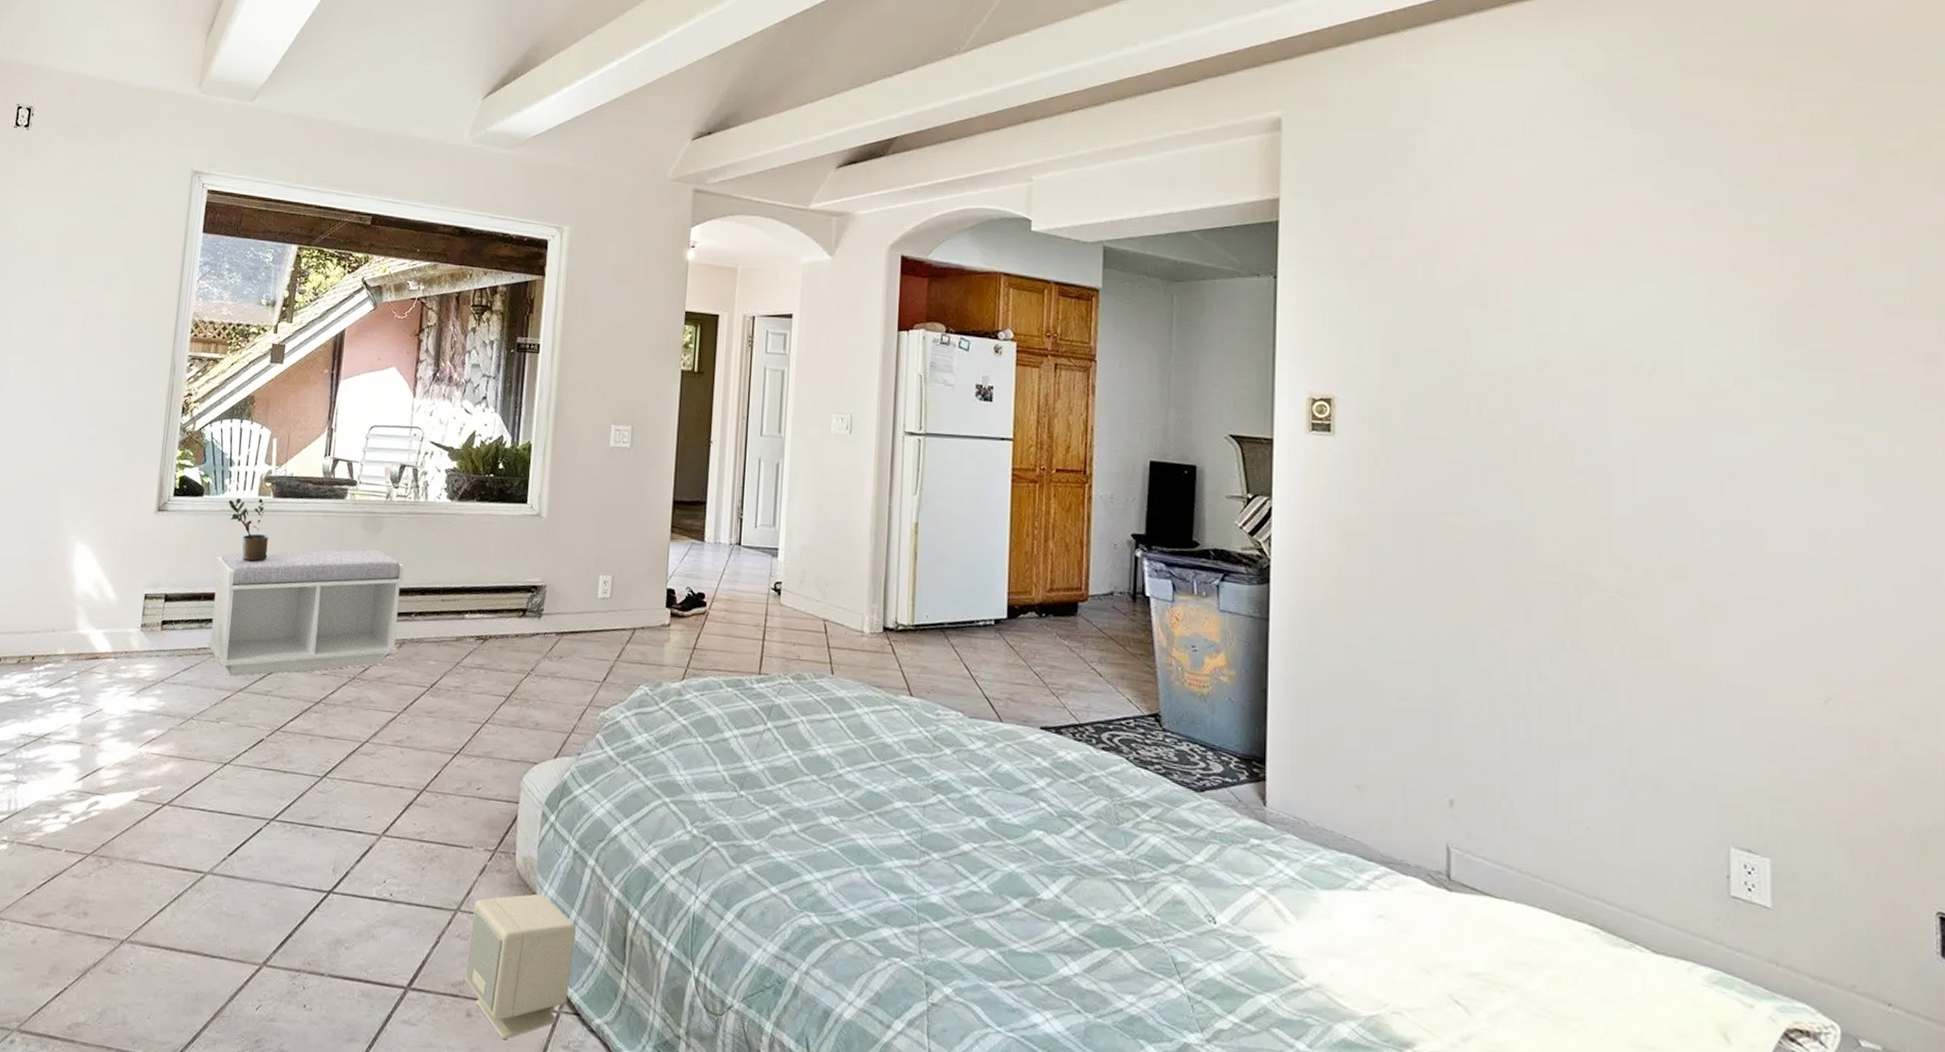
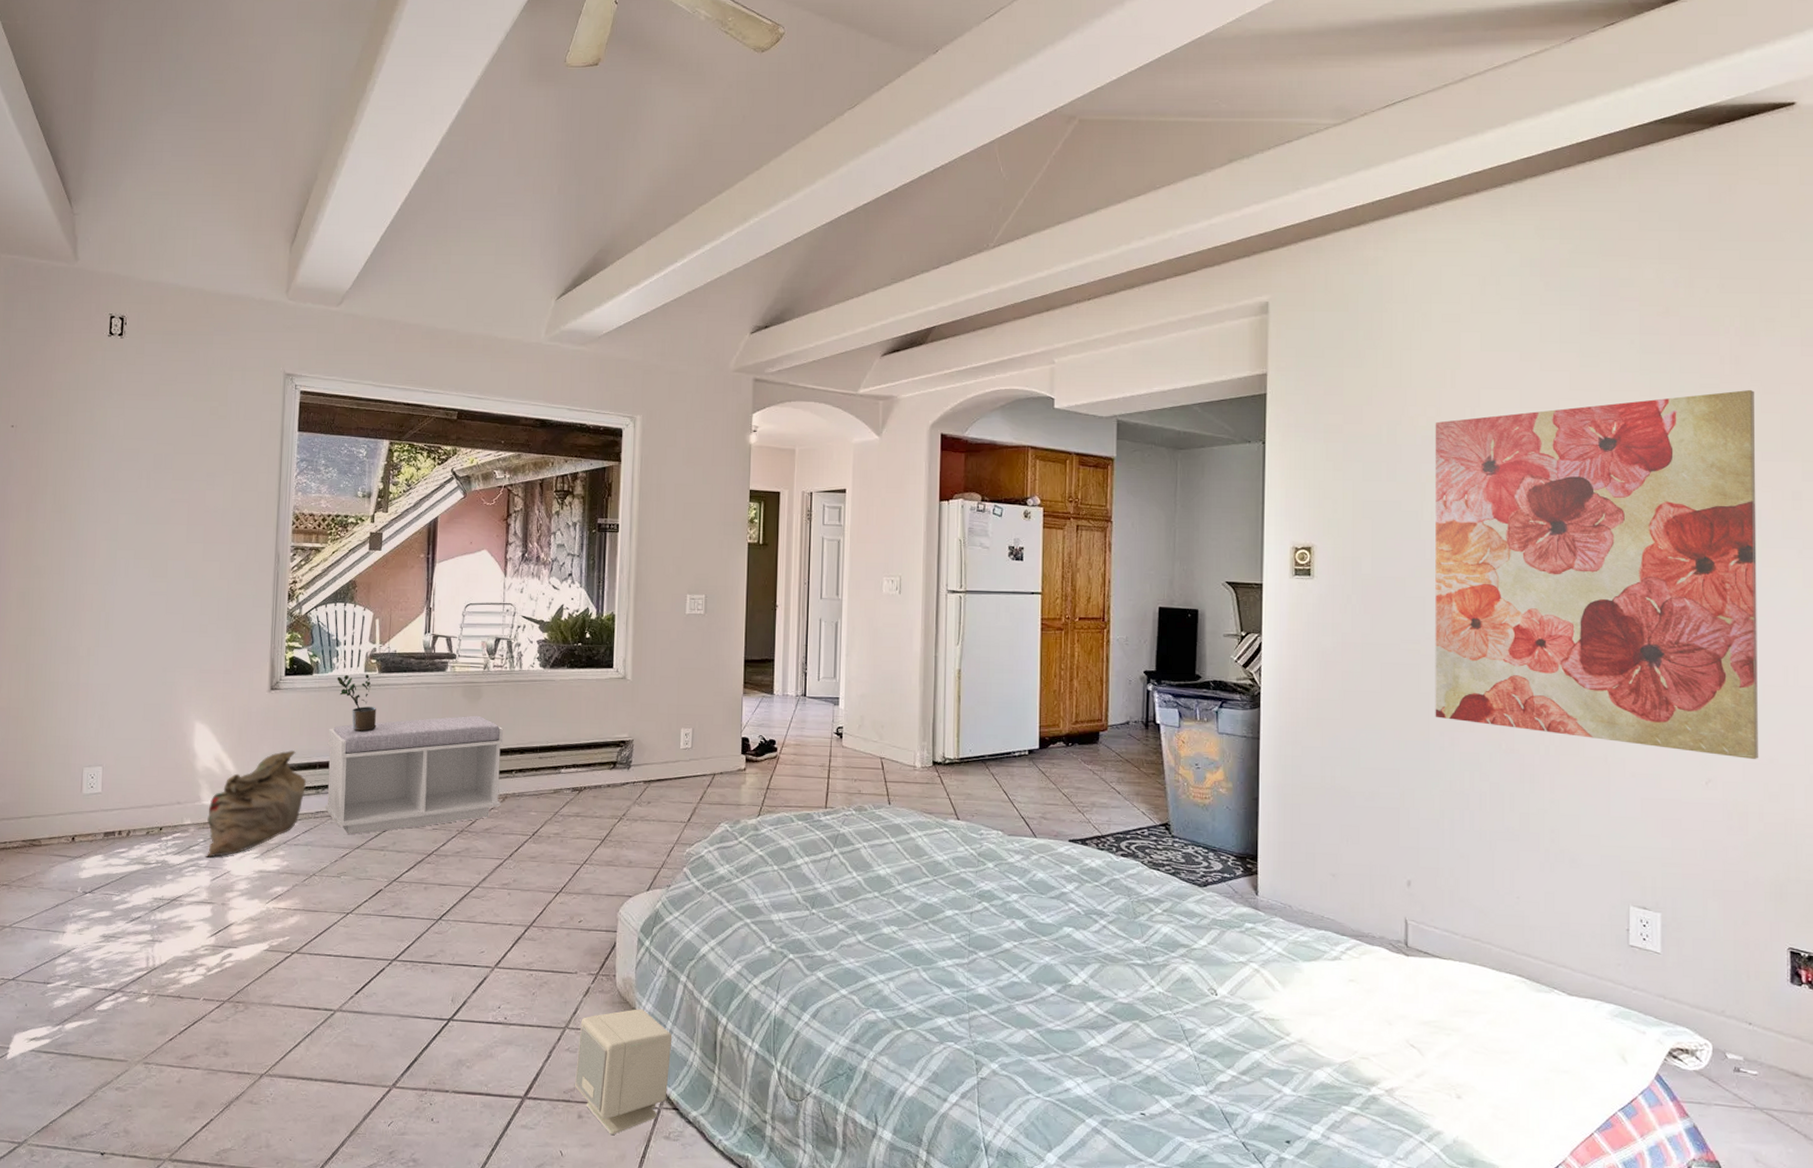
bag: none [77,577,190,693] -> present [205,749,307,858]
wall art: none [1480,231,1893,677] -> present [1434,389,1759,760]

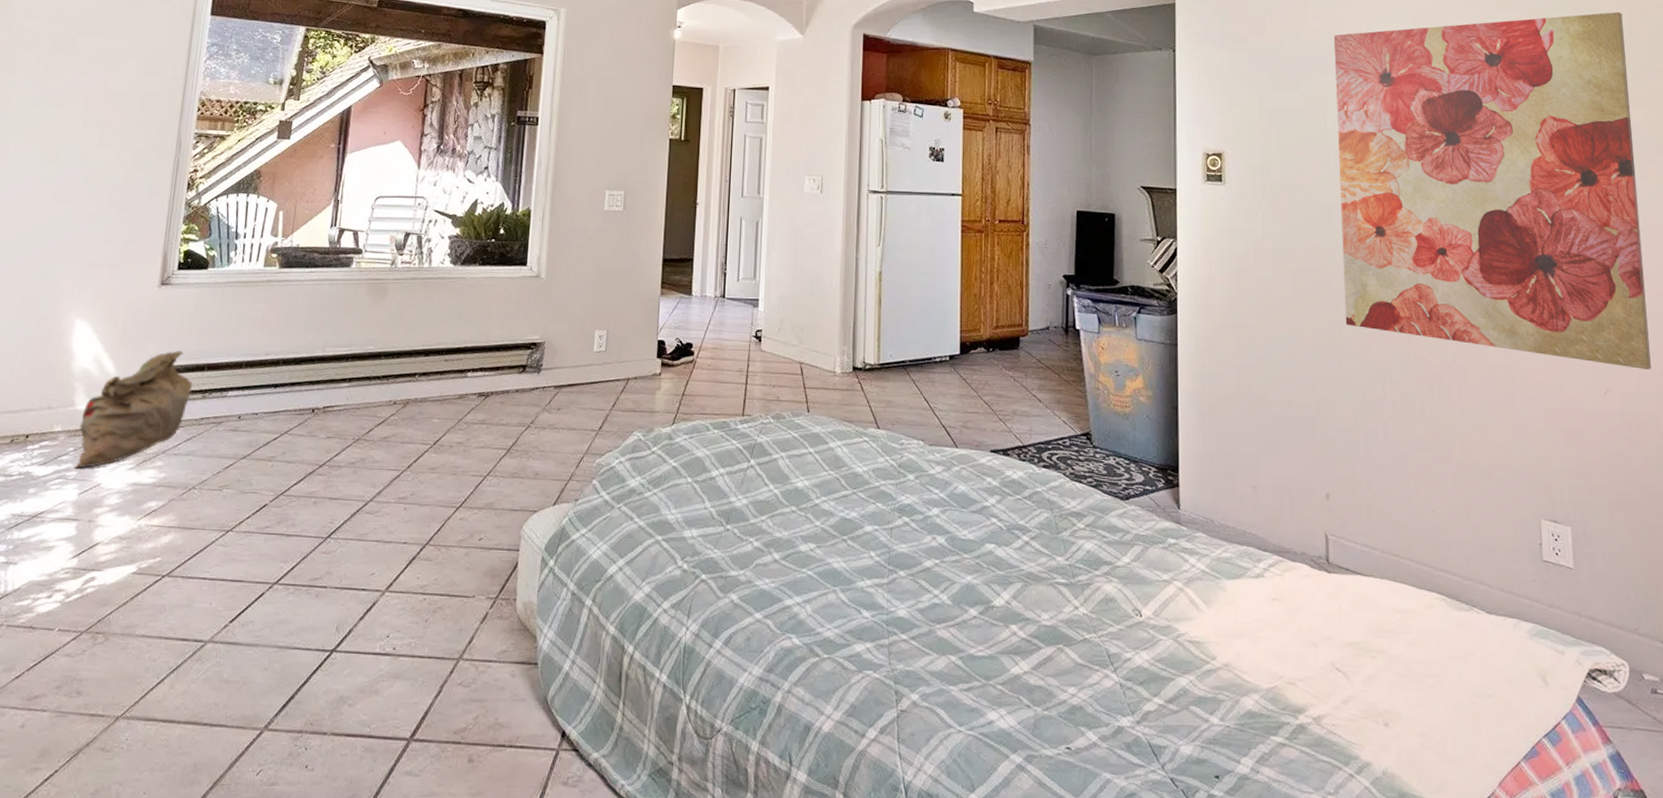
bench: present [325,715,504,835] -> none [211,314,409,444]
potted plant: present [337,674,377,732] -> none [233,269,274,331]
speaker: present [574,1009,672,1136] -> none [466,637,575,782]

